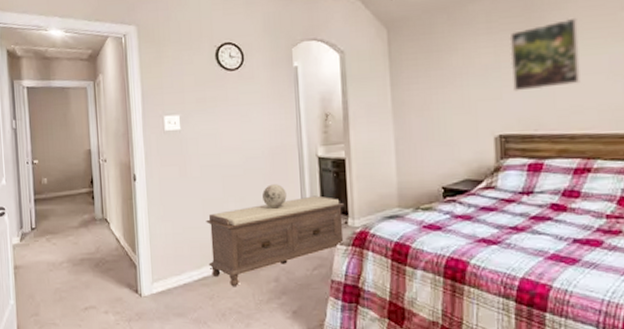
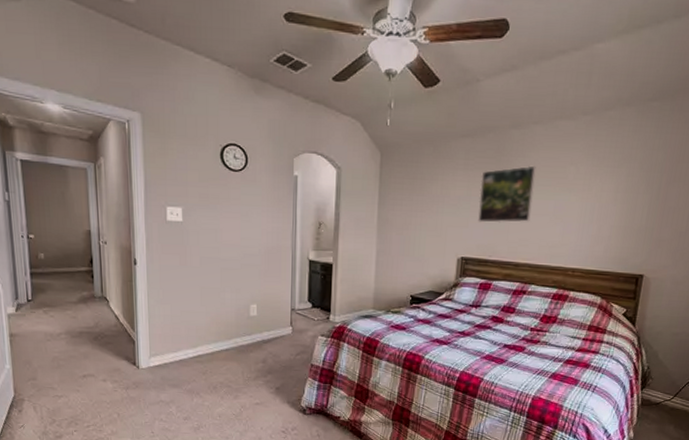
bench: present [206,195,345,286] -> none [203,293,328,364]
decorative sphere: present [263,184,287,209] -> none [257,280,278,301]

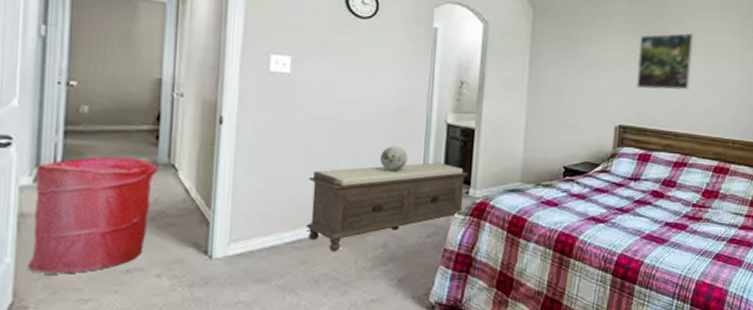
laundry hamper: none [17,292,95,378] -> present [27,156,157,274]
bench: none [203,293,328,364] -> present [305,162,468,251]
decorative sphere: none [257,280,278,301] -> present [380,146,408,172]

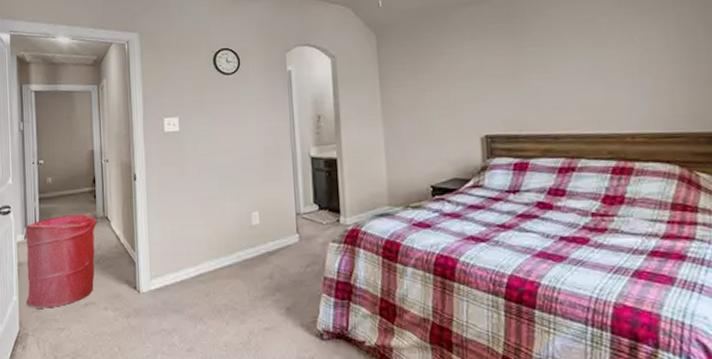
bench: present [305,162,468,251] -> none [203,194,337,283]
decorative sphere: present [380,146,408,172] -> none [257,183,281,207]
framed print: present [636,32,694,90] -> none [493,23,562,94]

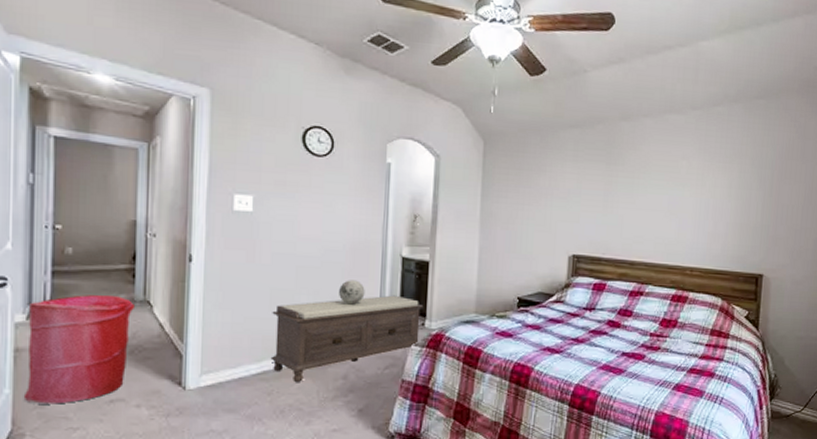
bench: none [203,194,337,283] -> present [270,295,424,382]
decorative sphere: none [257,183,281,207] -> present [339,280,365,305]

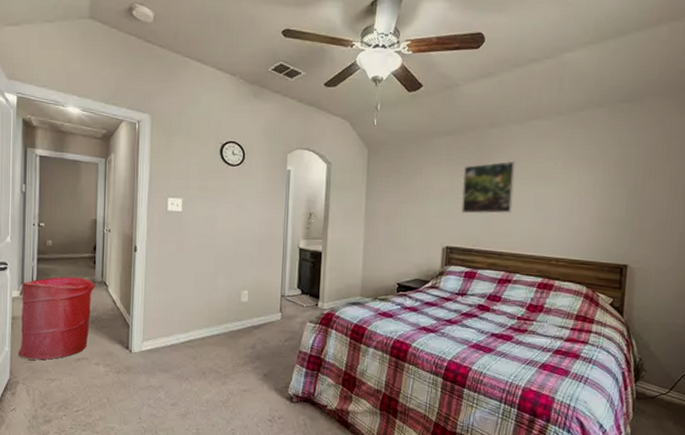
bench: present [270,295,424,382] -> none [195,280,317,350]
decorative sphere: present [339,280,365,305] -> none [249,267,269,288]
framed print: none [590,158,648,218] -> present [461,160,516,214]

